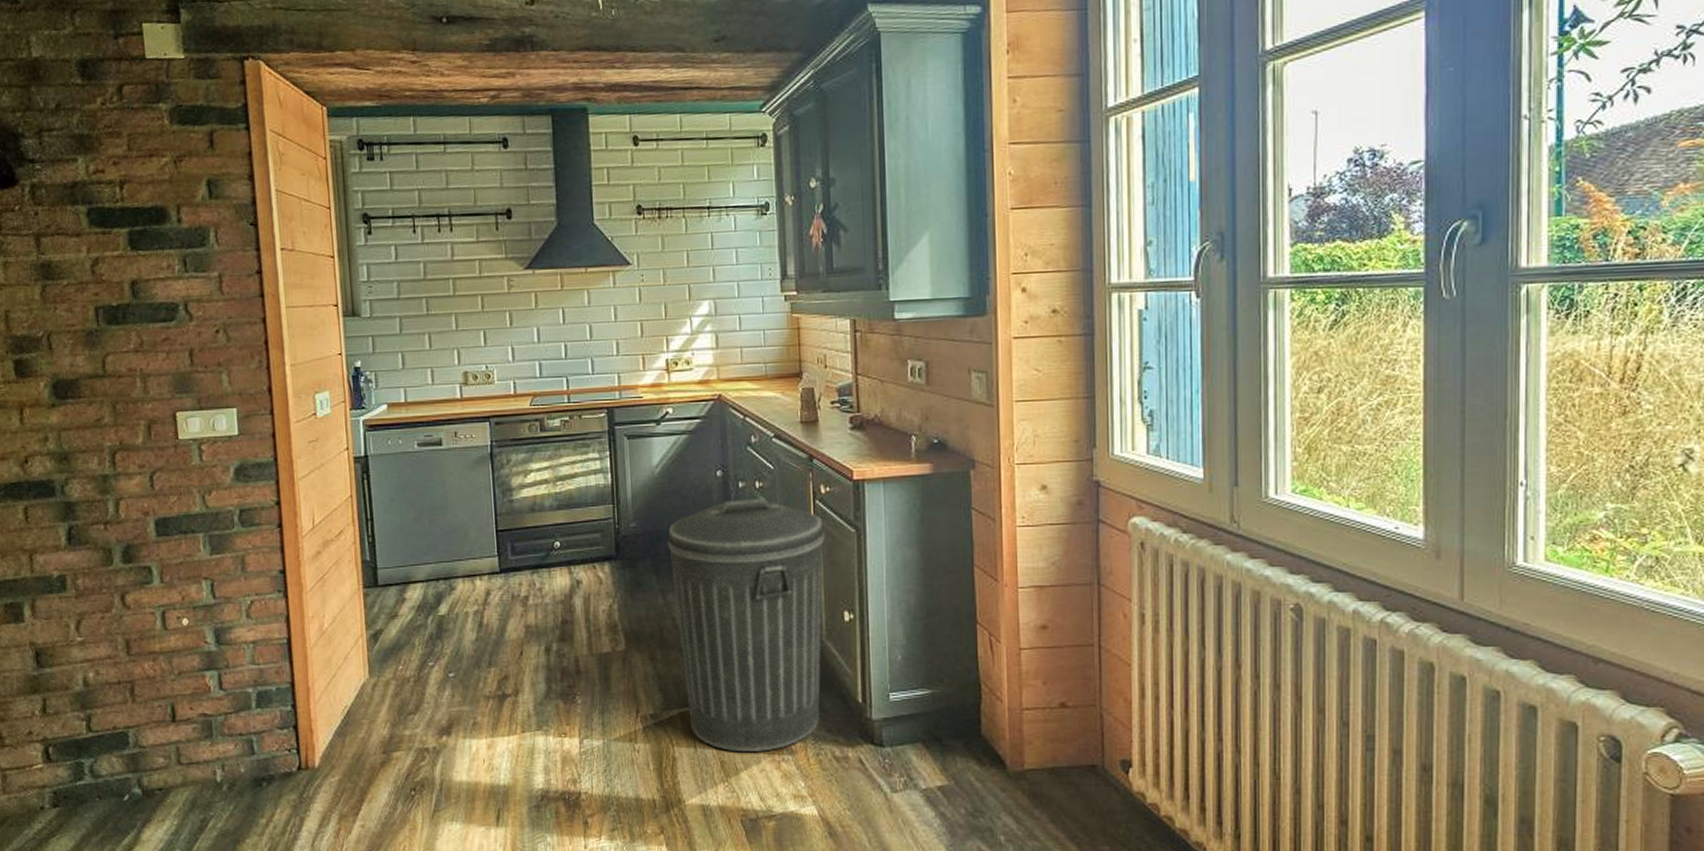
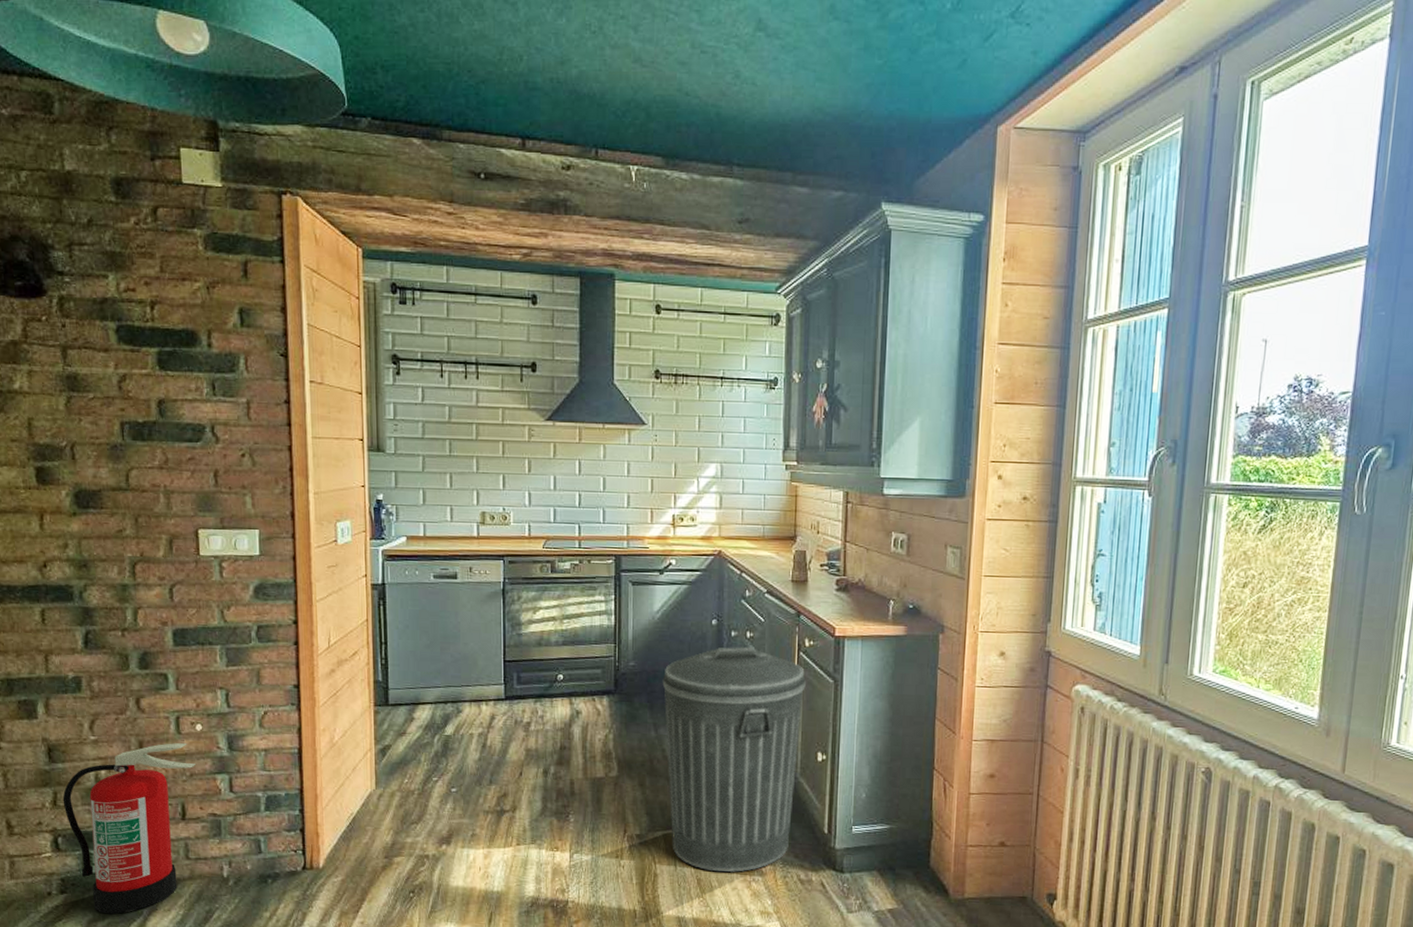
fire extinguisher: none [52,640,185,828] -> present [62,743,197,914]

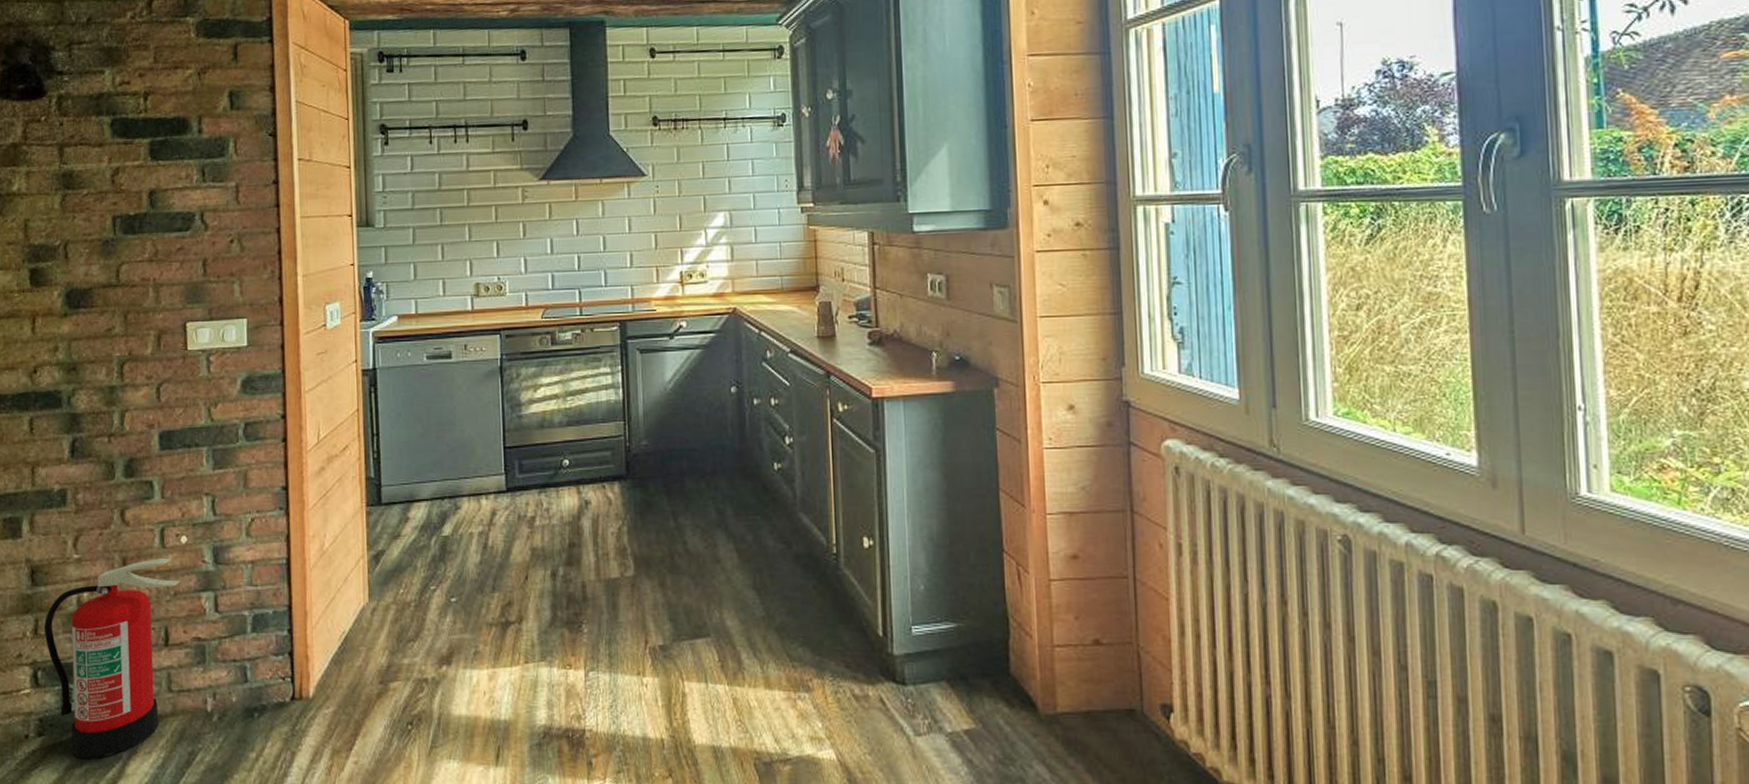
trash can: present [662,646,806,873] -> none [679,415,843,689]

